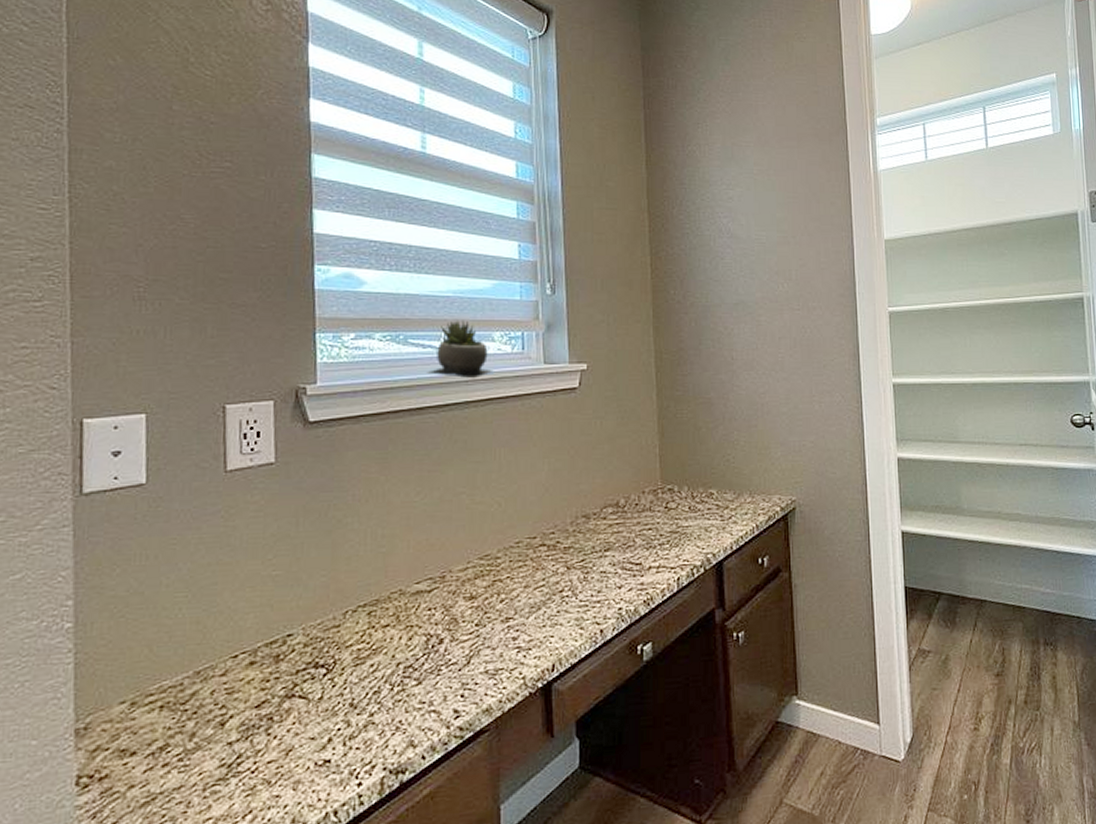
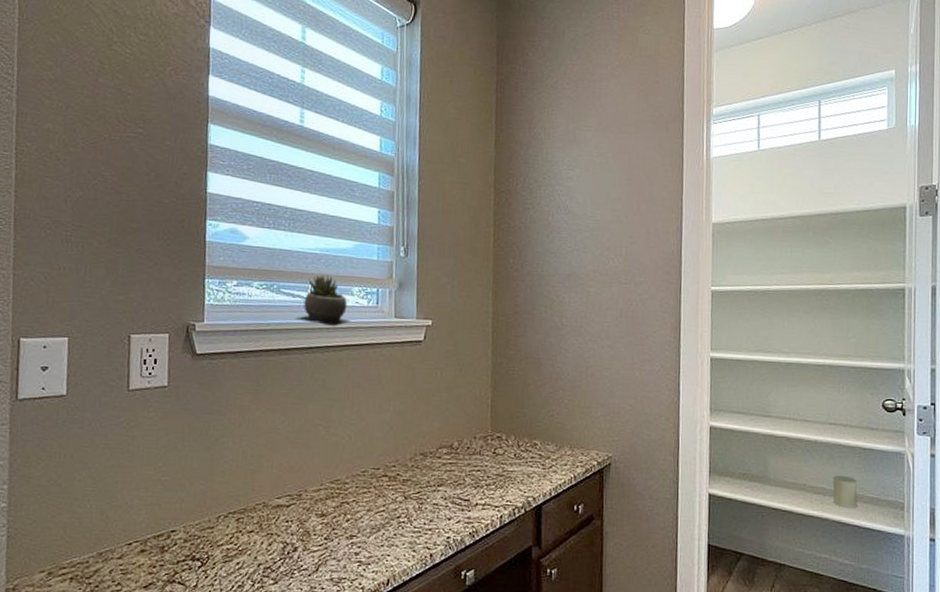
can: none [1027,498,1054,533] -> present [832,475,858,508]

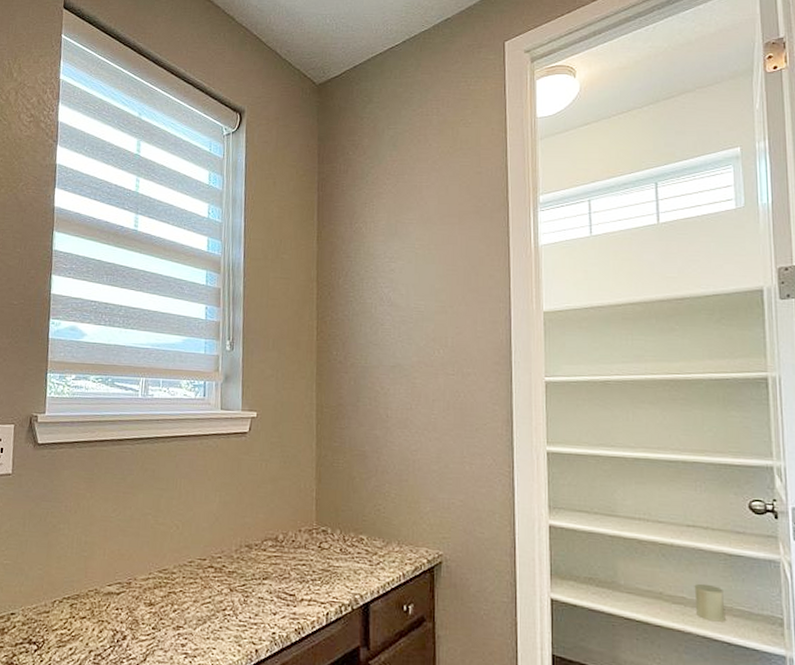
succulent plant: present [295,274,351,327] -> none [127,368,180,419]

